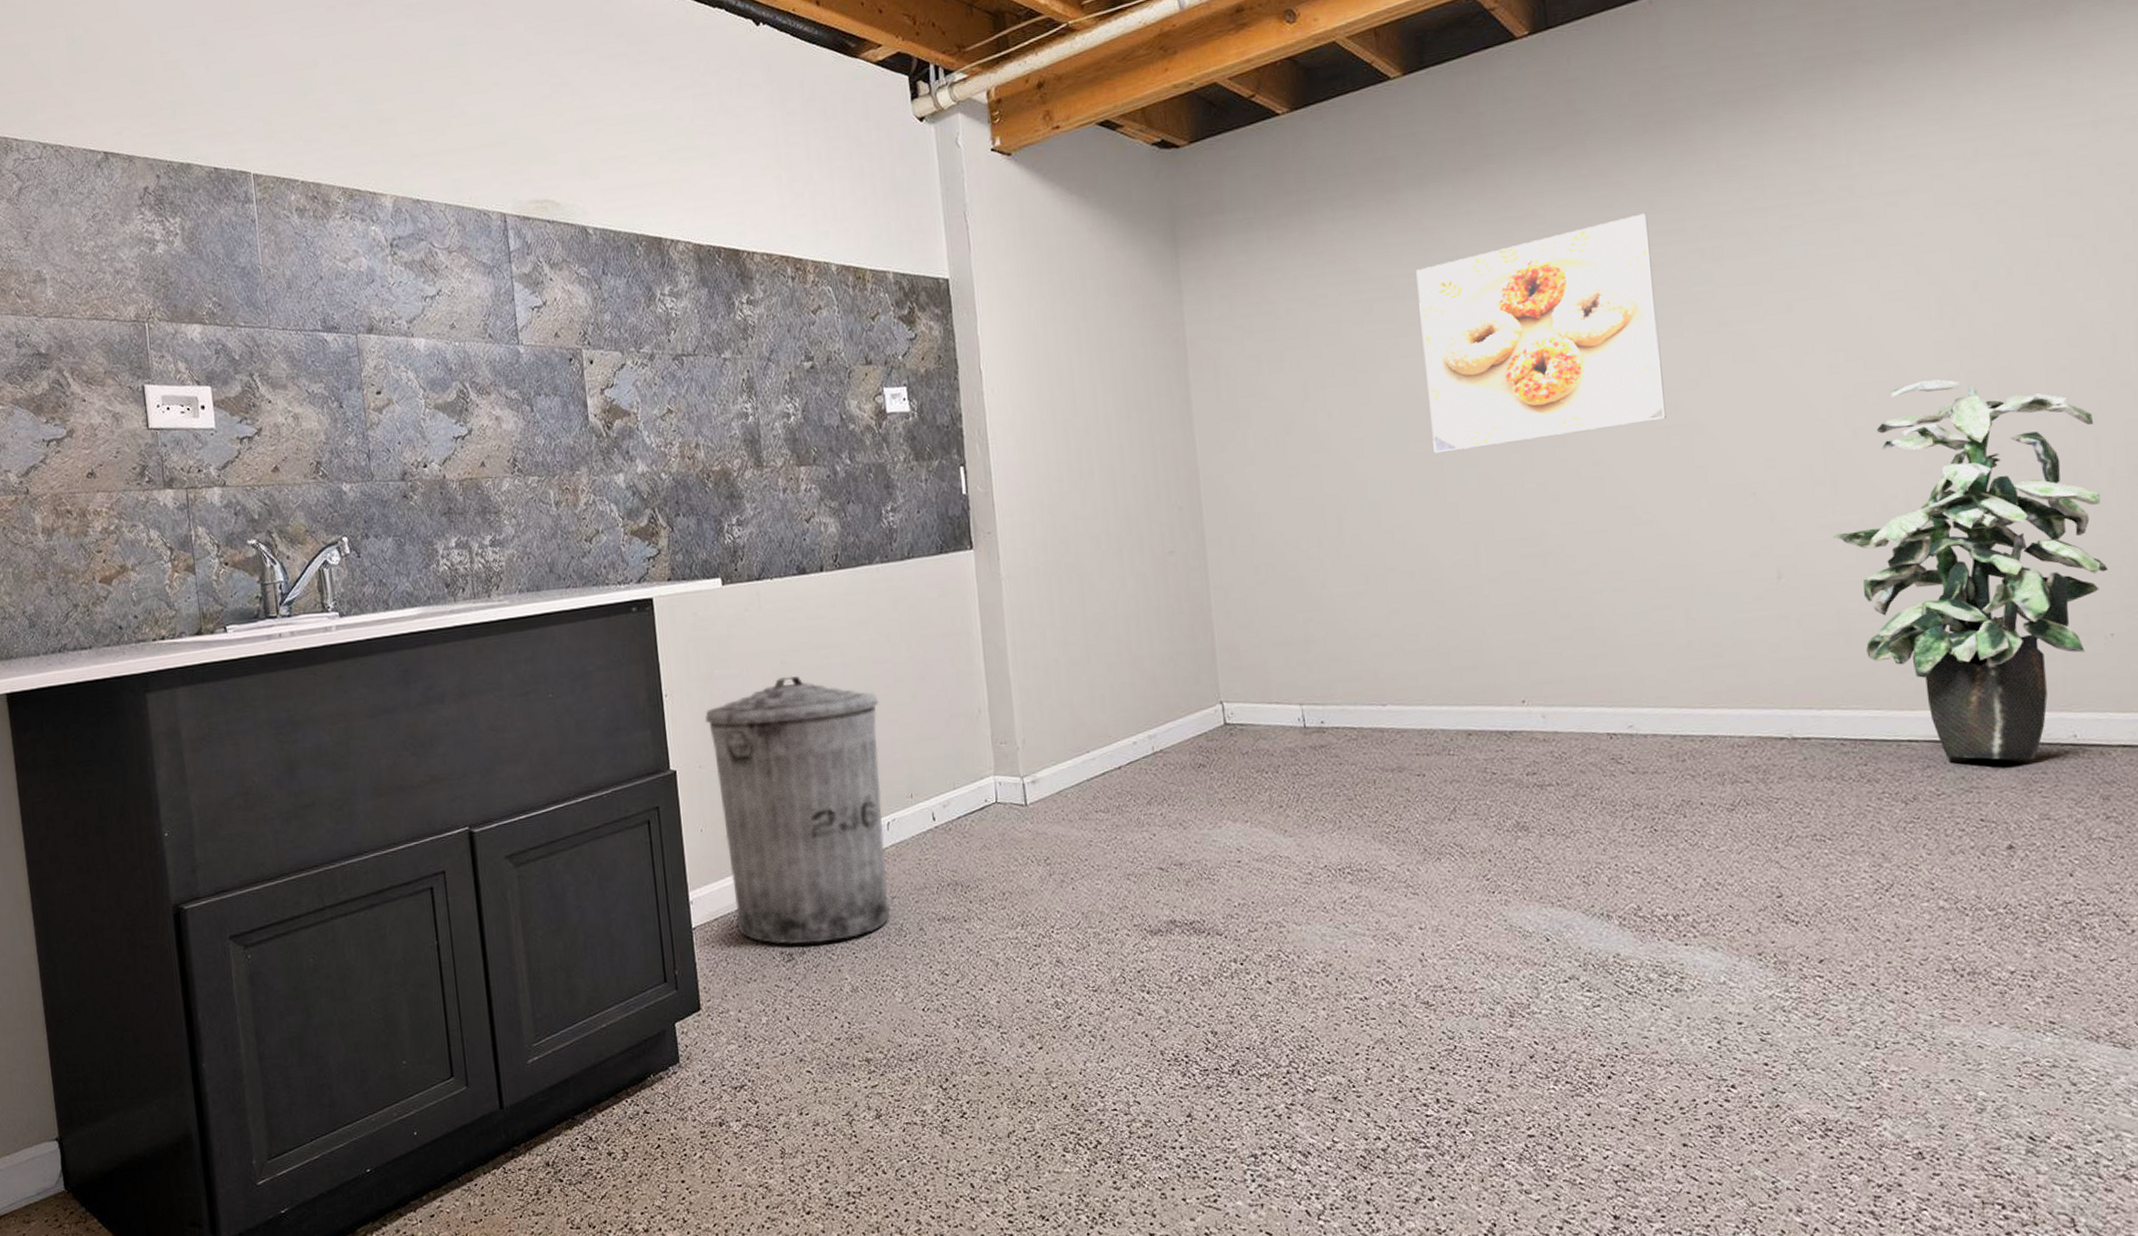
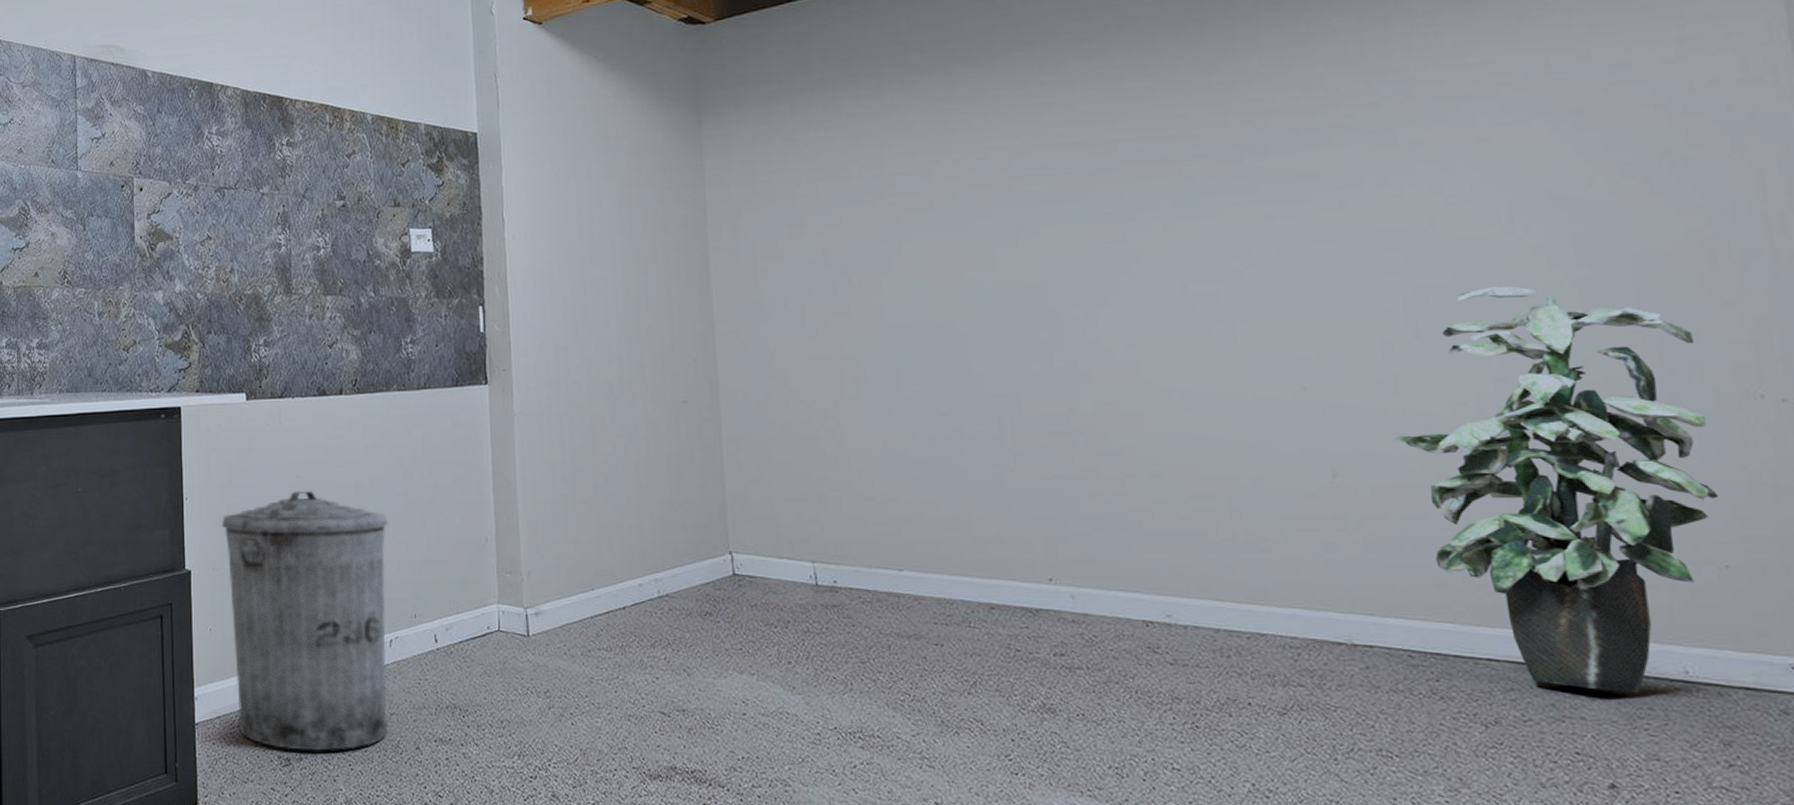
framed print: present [1416,213,1666,454] -> none [941,105,1207,325]

